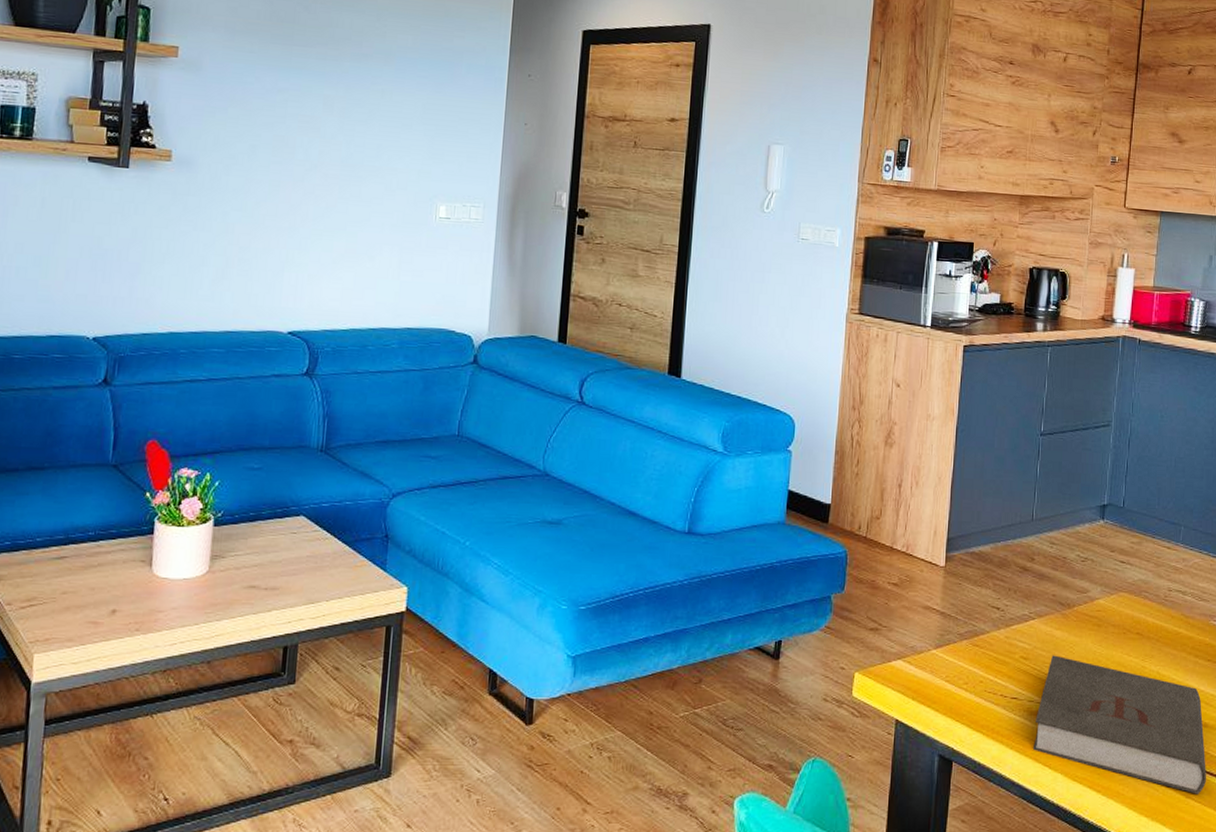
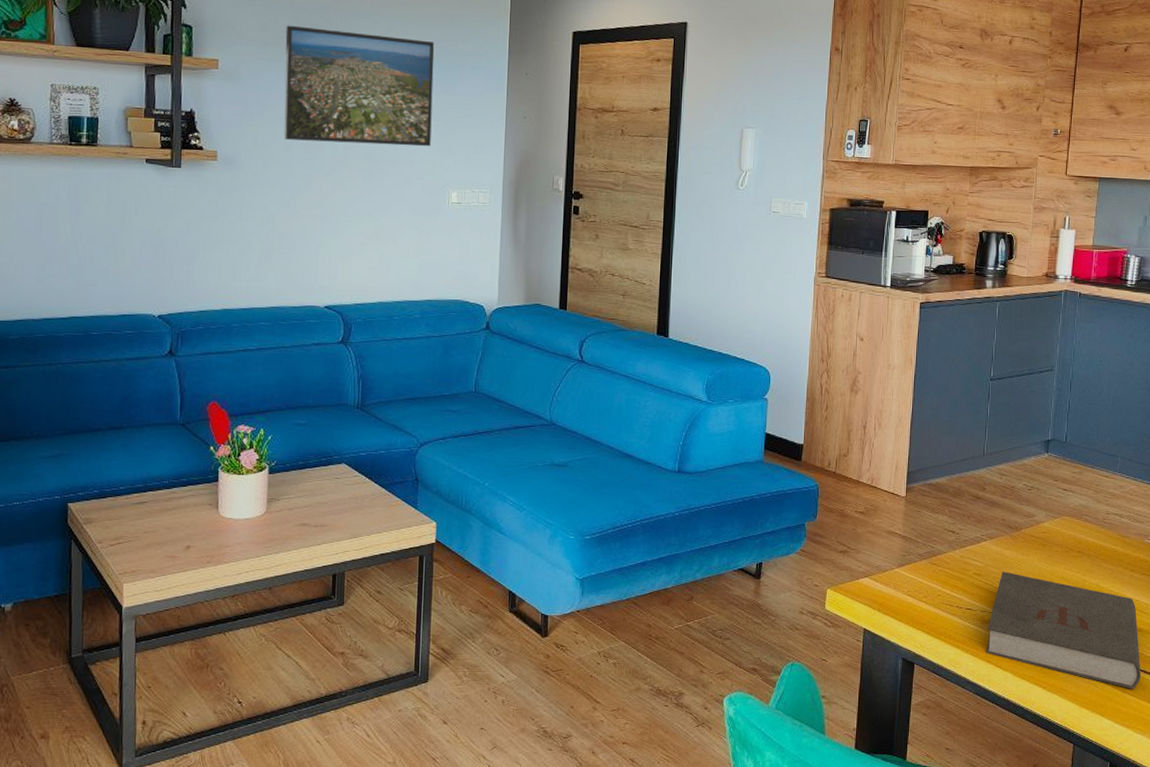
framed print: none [249,11,427,154] -> present [283,25,435,147]

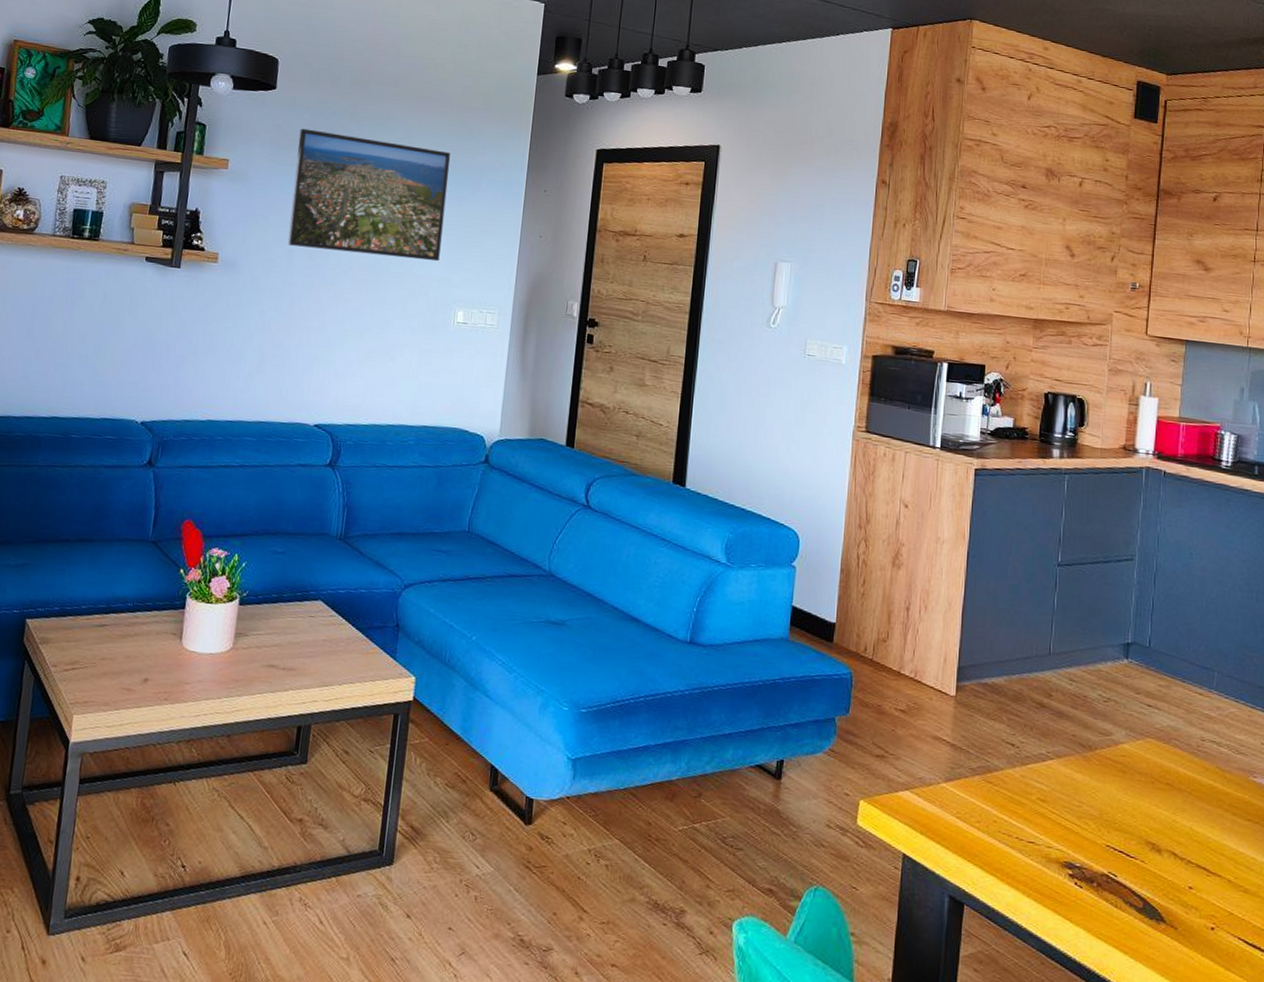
book: present [986,571,1142,689] -> none [1052,799,1249,968]

